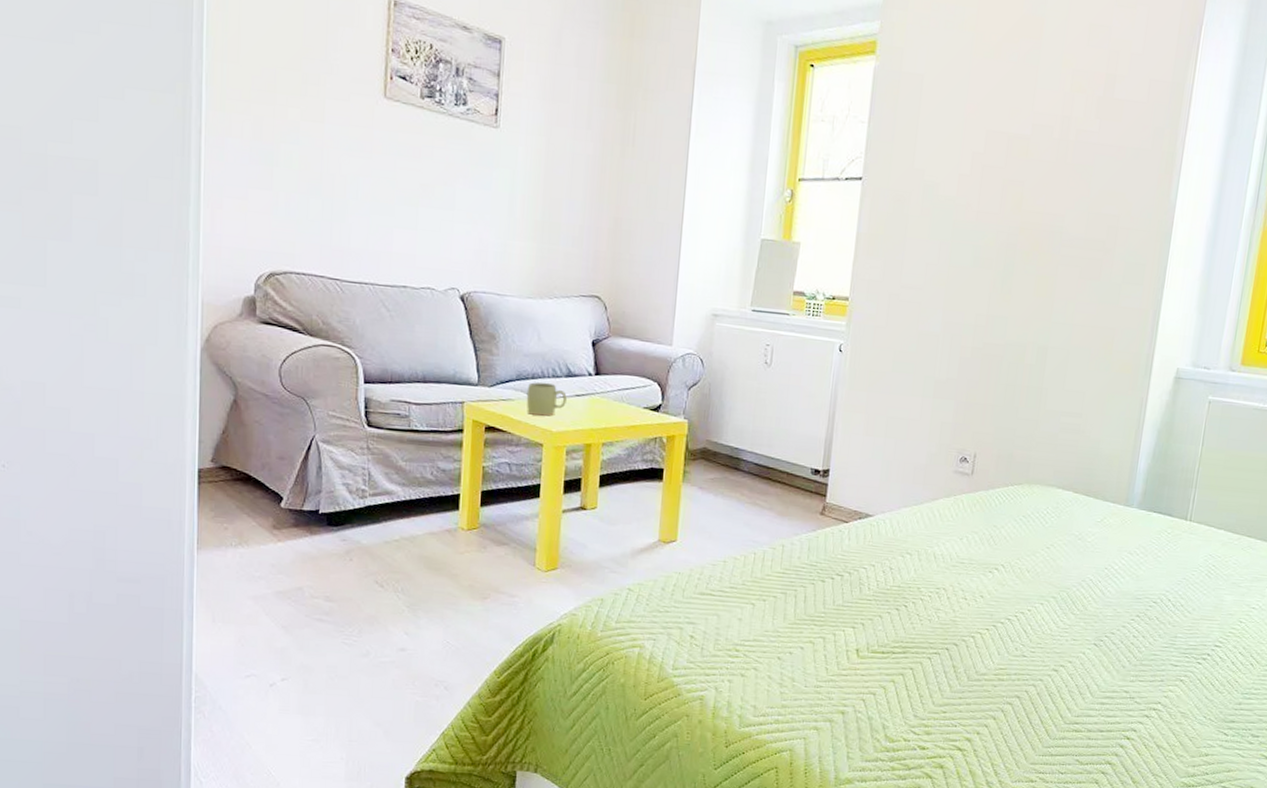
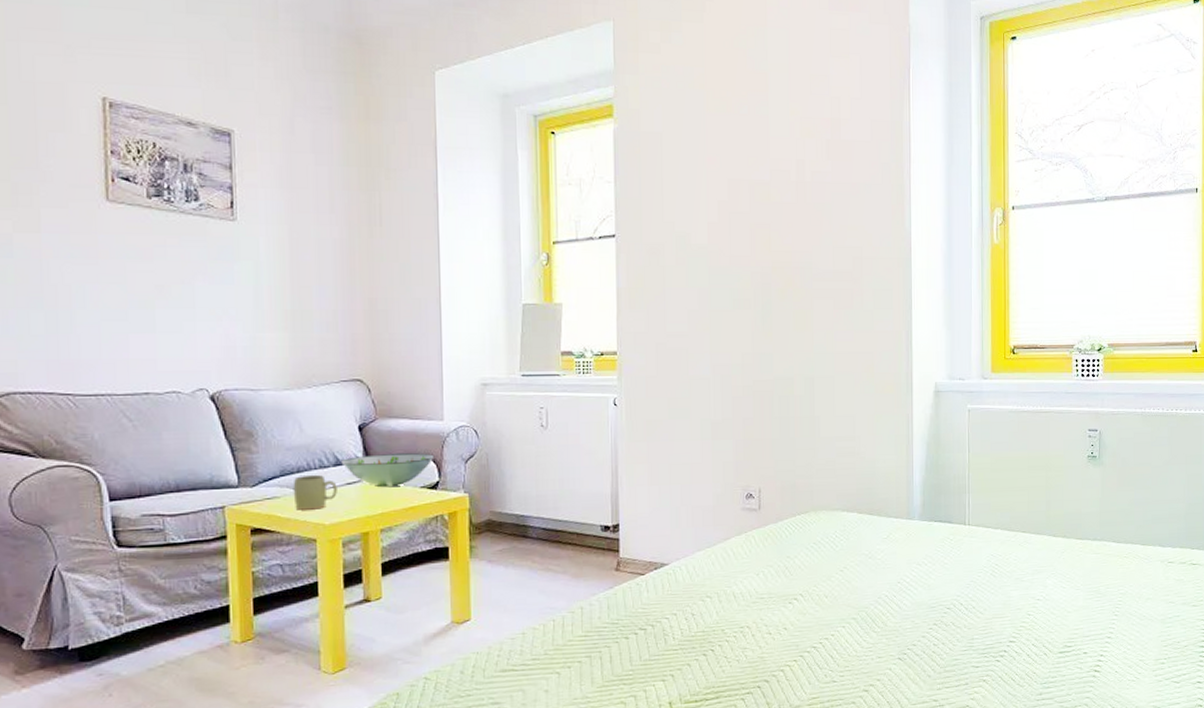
decorative bowl: none [573,370,660,405] -> present [341,453,435,488]

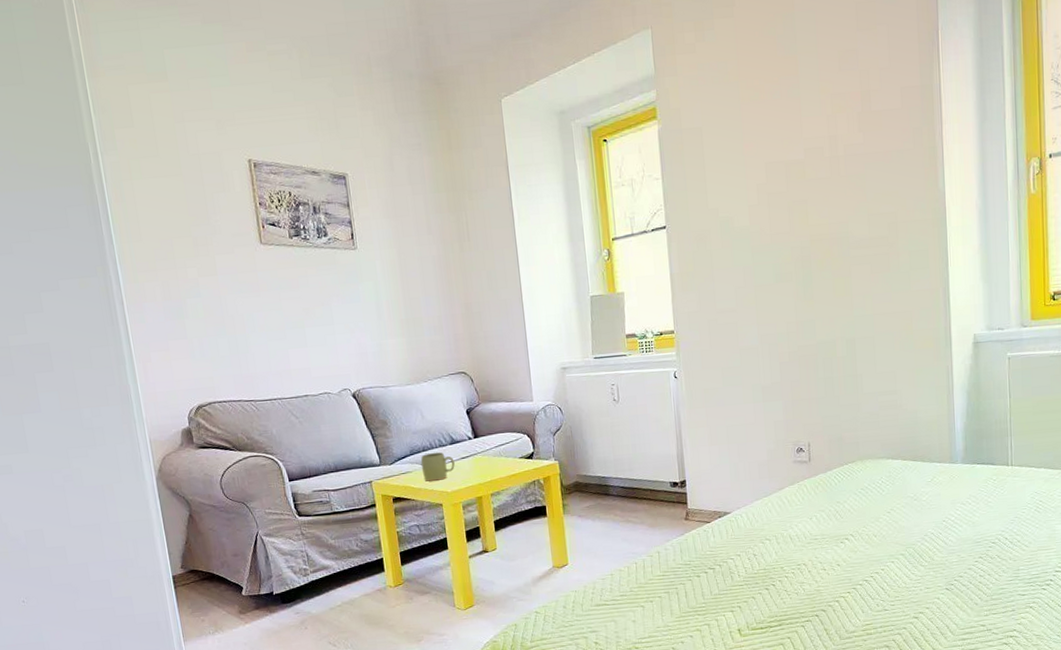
decorative bowl: present [341,453,435,488] -> none [455,429,529,460]

